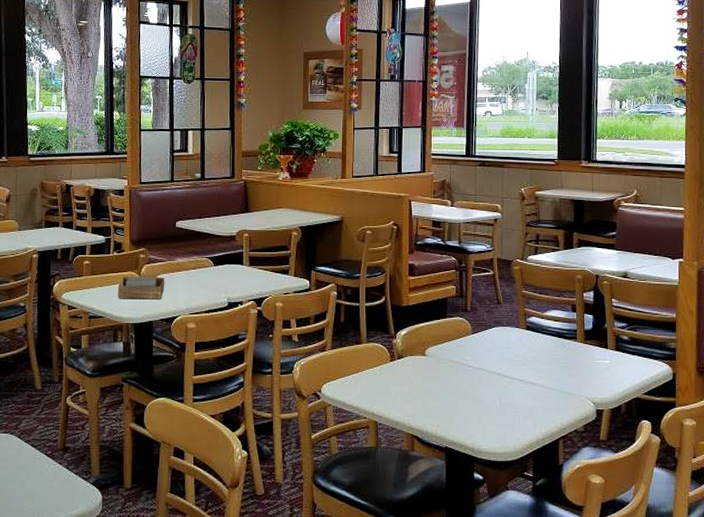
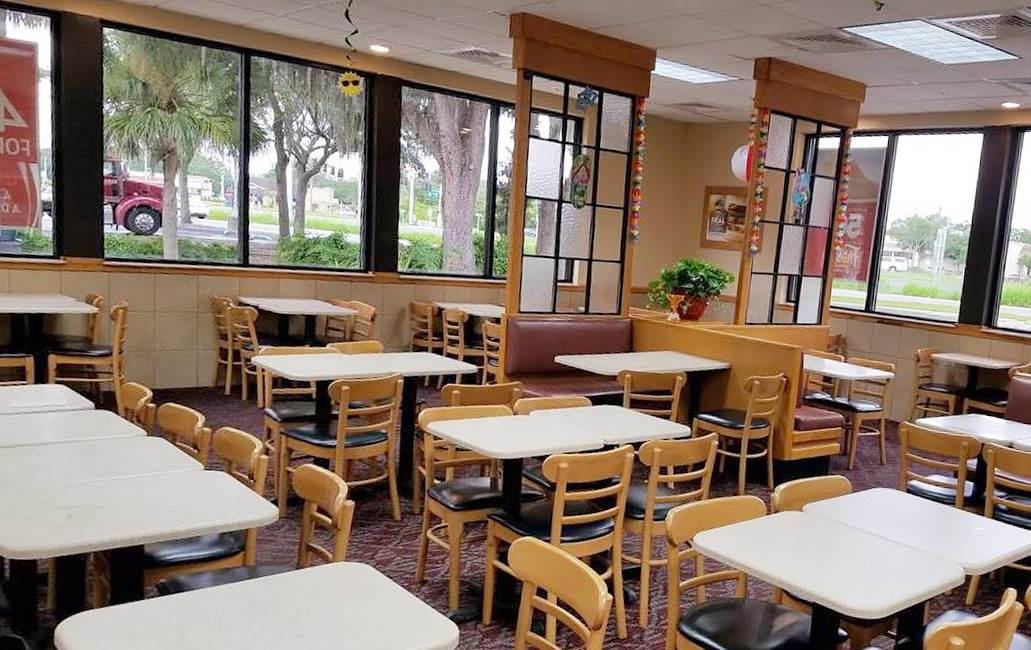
napkin holder: present [117,276,165,300] -> none [487,410,539,437]

